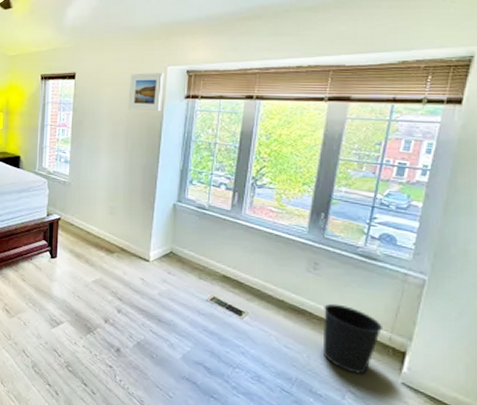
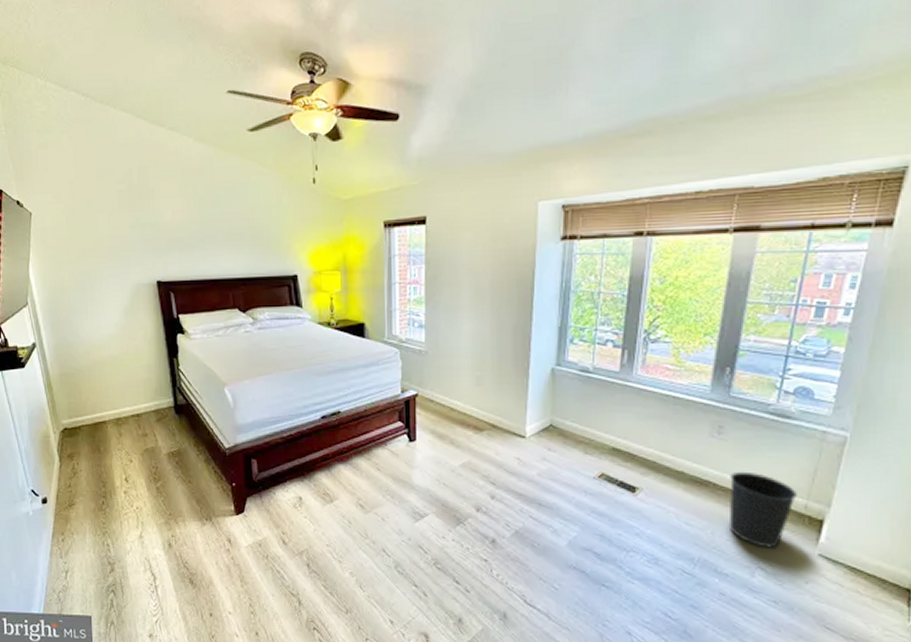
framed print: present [128,73,165,112] -> none [492,210,535,258]

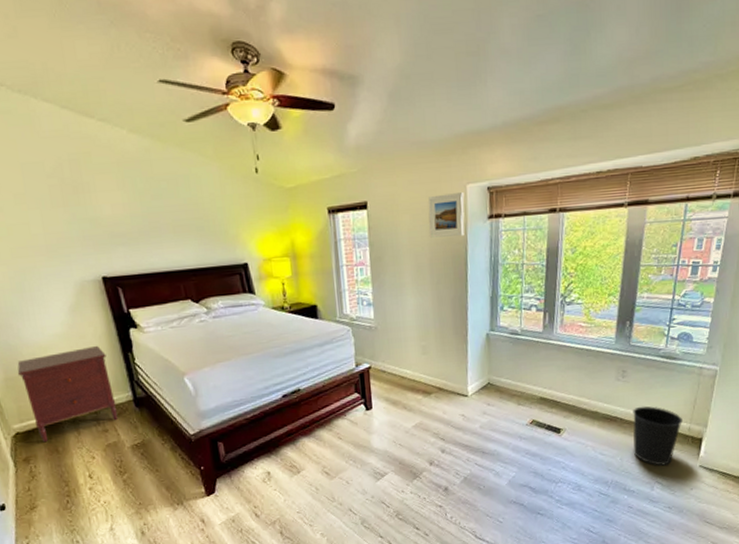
dresser: none [71,348,158,441] -> present [17,345,118,443]
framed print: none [492,210,535,258] -> present [428,192,465,238]

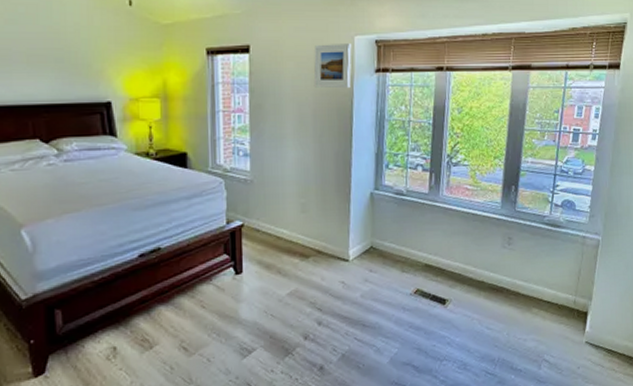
wastebasket: present [632,406,682,466] -> none [519,276,568,342]

